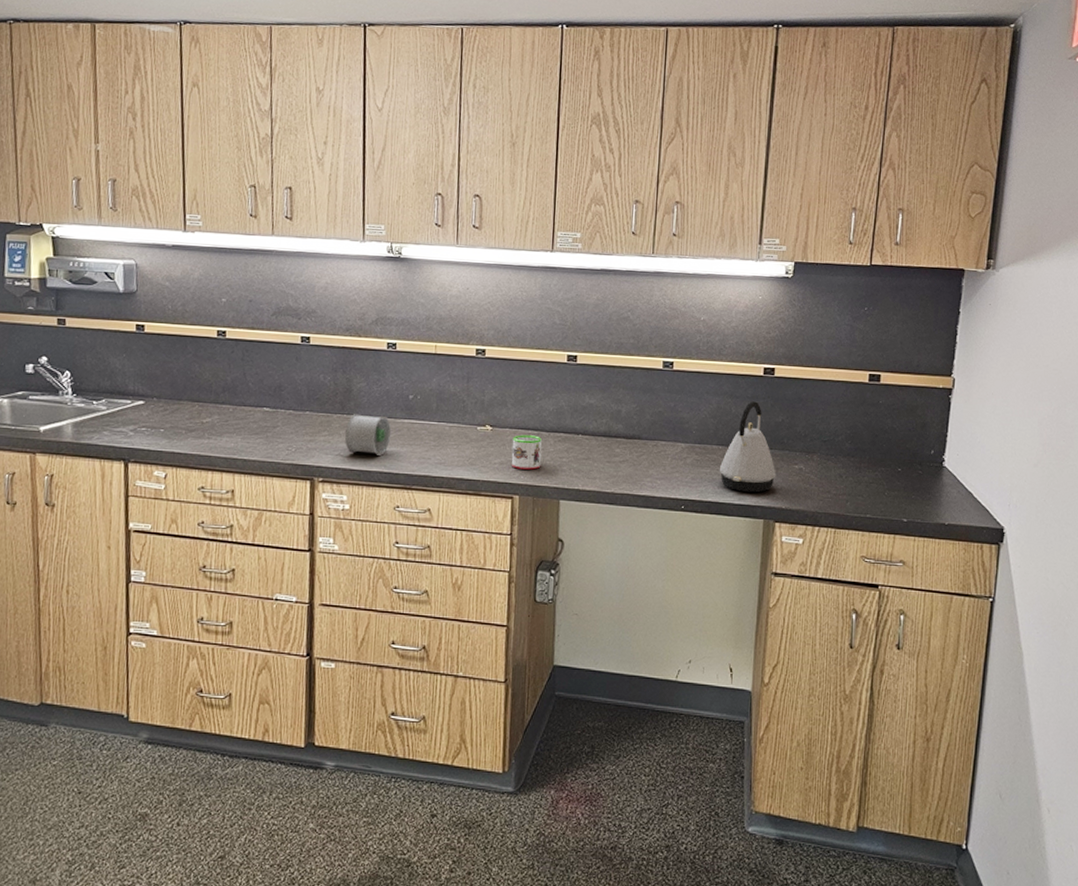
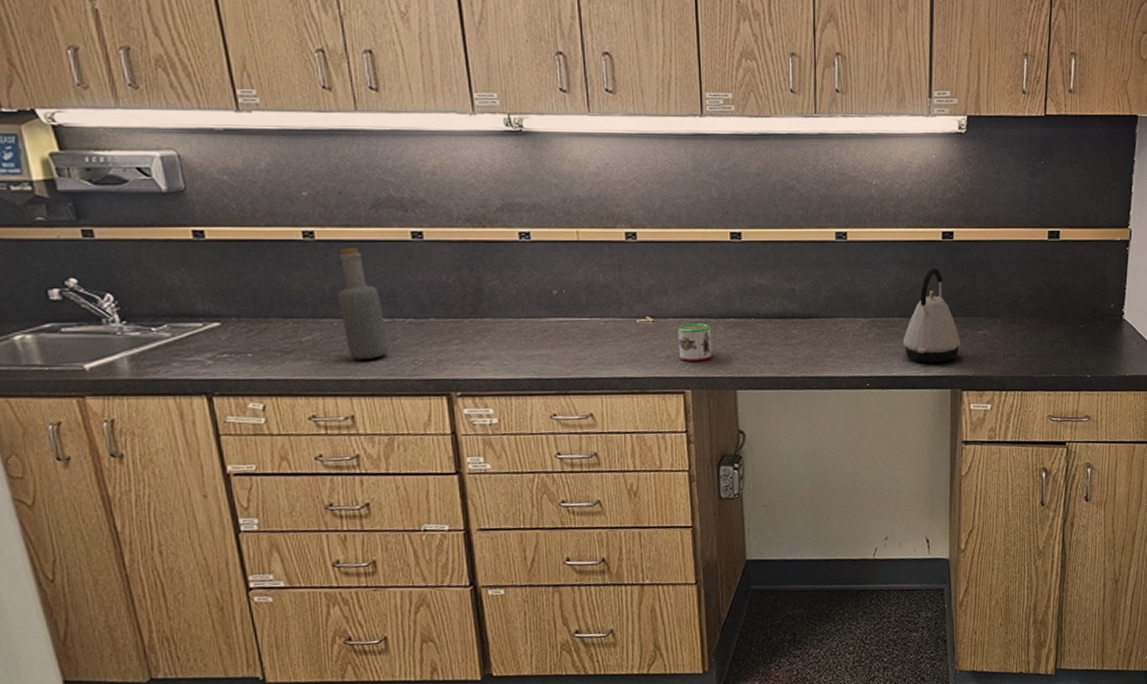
bottle: none [236,347,271,442] -> present [338,248,390,360]
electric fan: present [345,413,392,456] -> none [482,315,537,361]

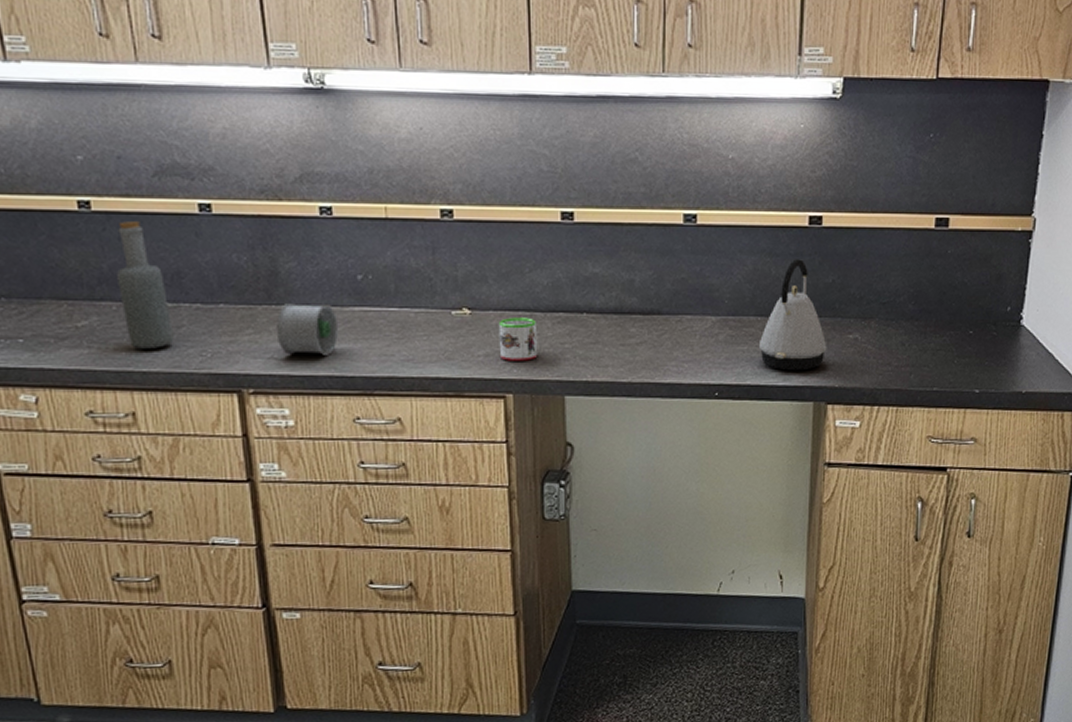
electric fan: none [482,315,537,361] -> present [277,302,339,355]

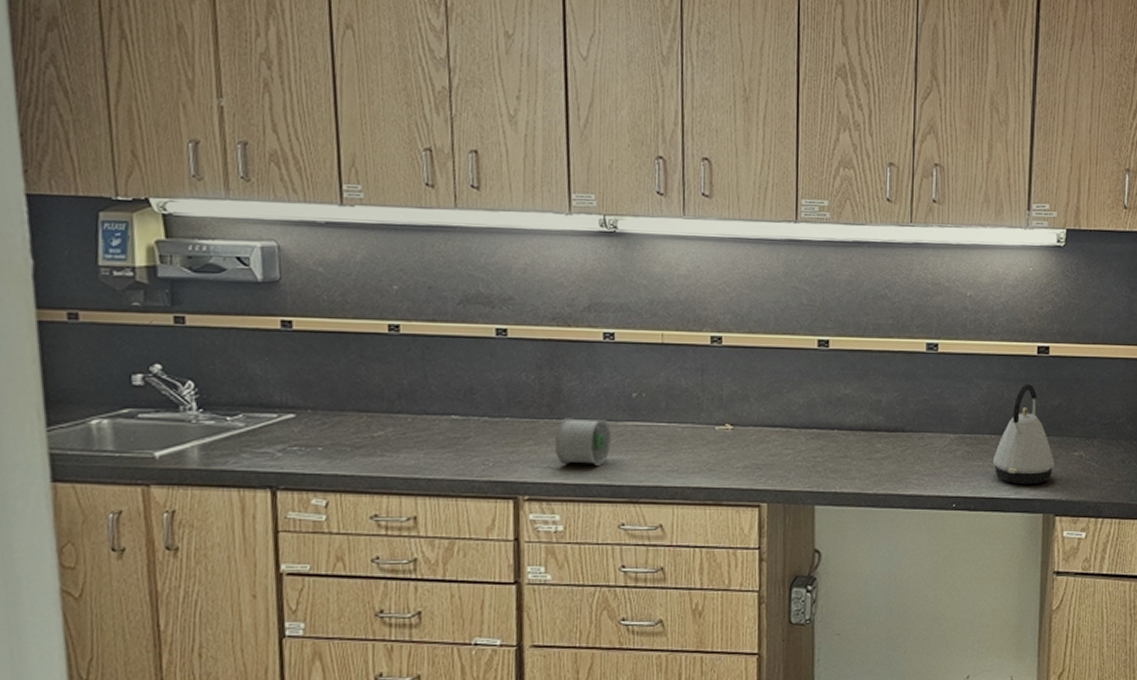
bottle: present [117,221,174,349] -> none [415,343,461,458]
mug: present [498,317,538,361] -> none [756,433,792,473]

